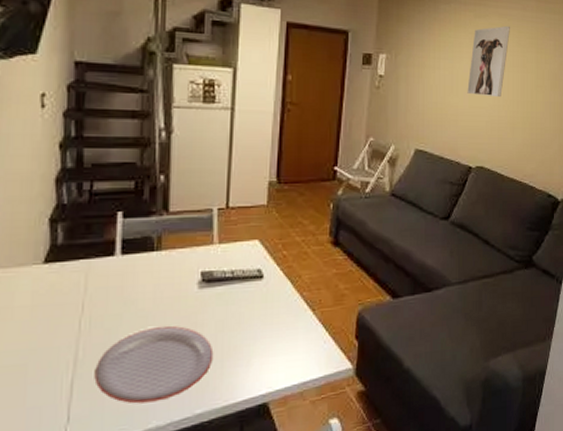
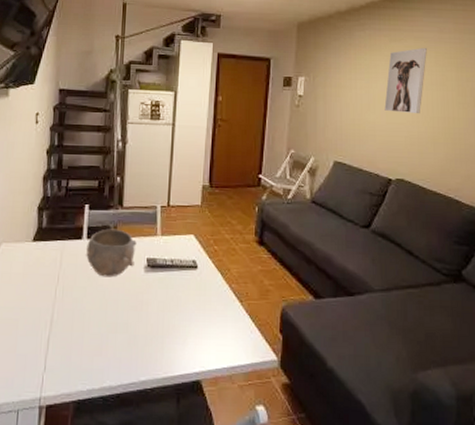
plate: present [94,325,214,404] -> none [64,300,156,365]
bowl: none [119,239,188,300] -> present [85,229,137,278]

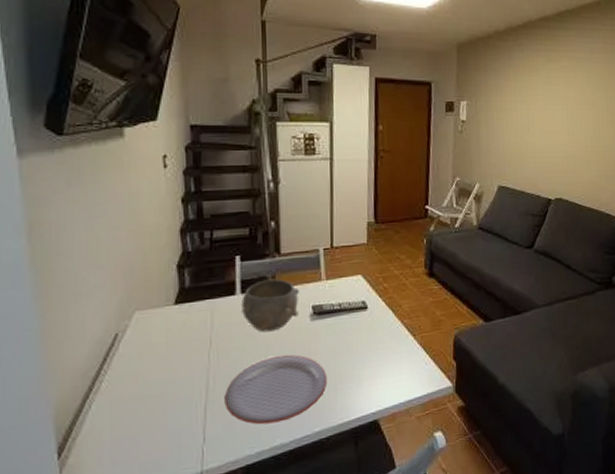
plate: none [64,300,156,365] -> present [224,354,328,425]
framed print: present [384,47,427,114] -> none [543,67,580,134]

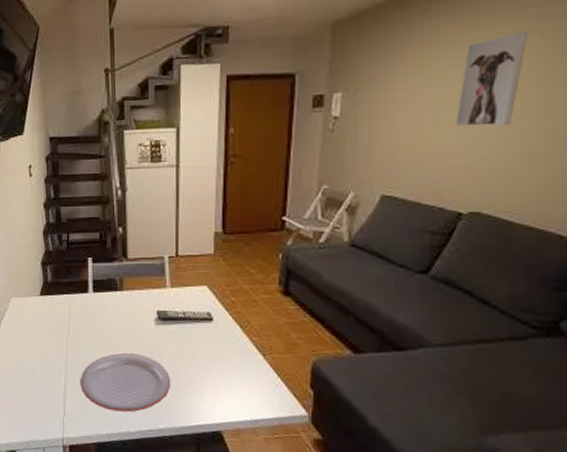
bowl: present [240,278,299,333] -> none [92,281,145,330]
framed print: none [543,67,580,134] -> present [456,30,527,126]

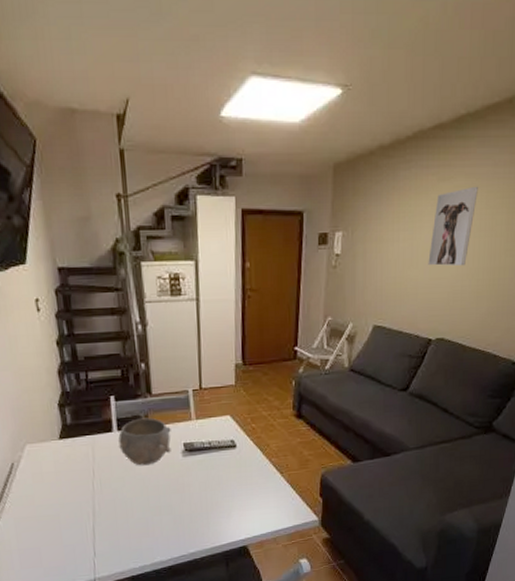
plate: present [80,352,171,412] -> none [109,486,200,544]
bowl: none [92,281,145,330] -> present [118,417,171,466]

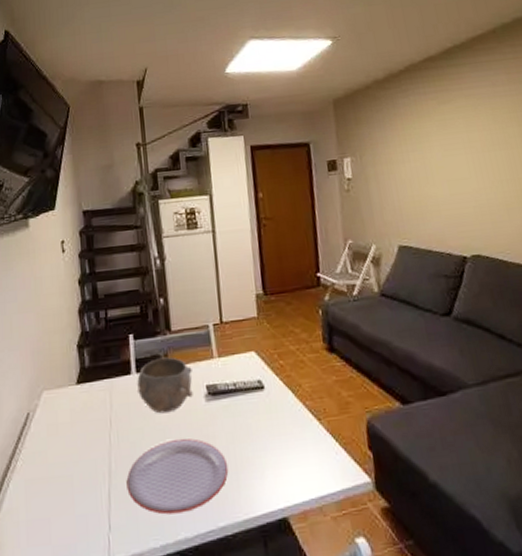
plate: none [109,486,200,544] -> present [126,438,229,515]
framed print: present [428,186,478,266] -> none [440,105,486,182]

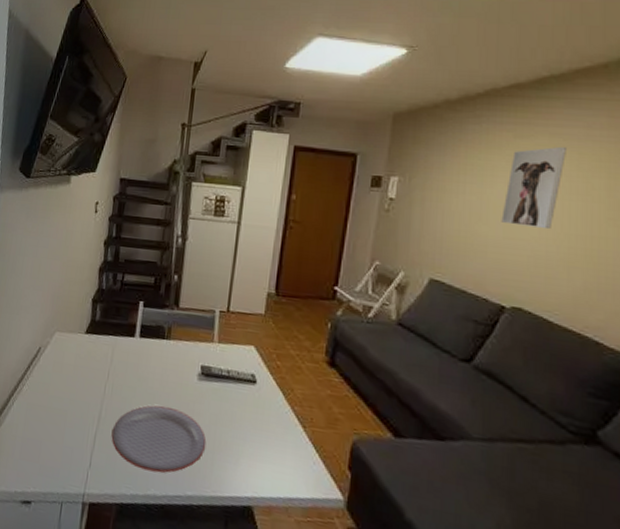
bowl: present [136,357,193,414] -> none [136,329,191,381]
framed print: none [440,105,486,182] -> present [501,146,566,230]

